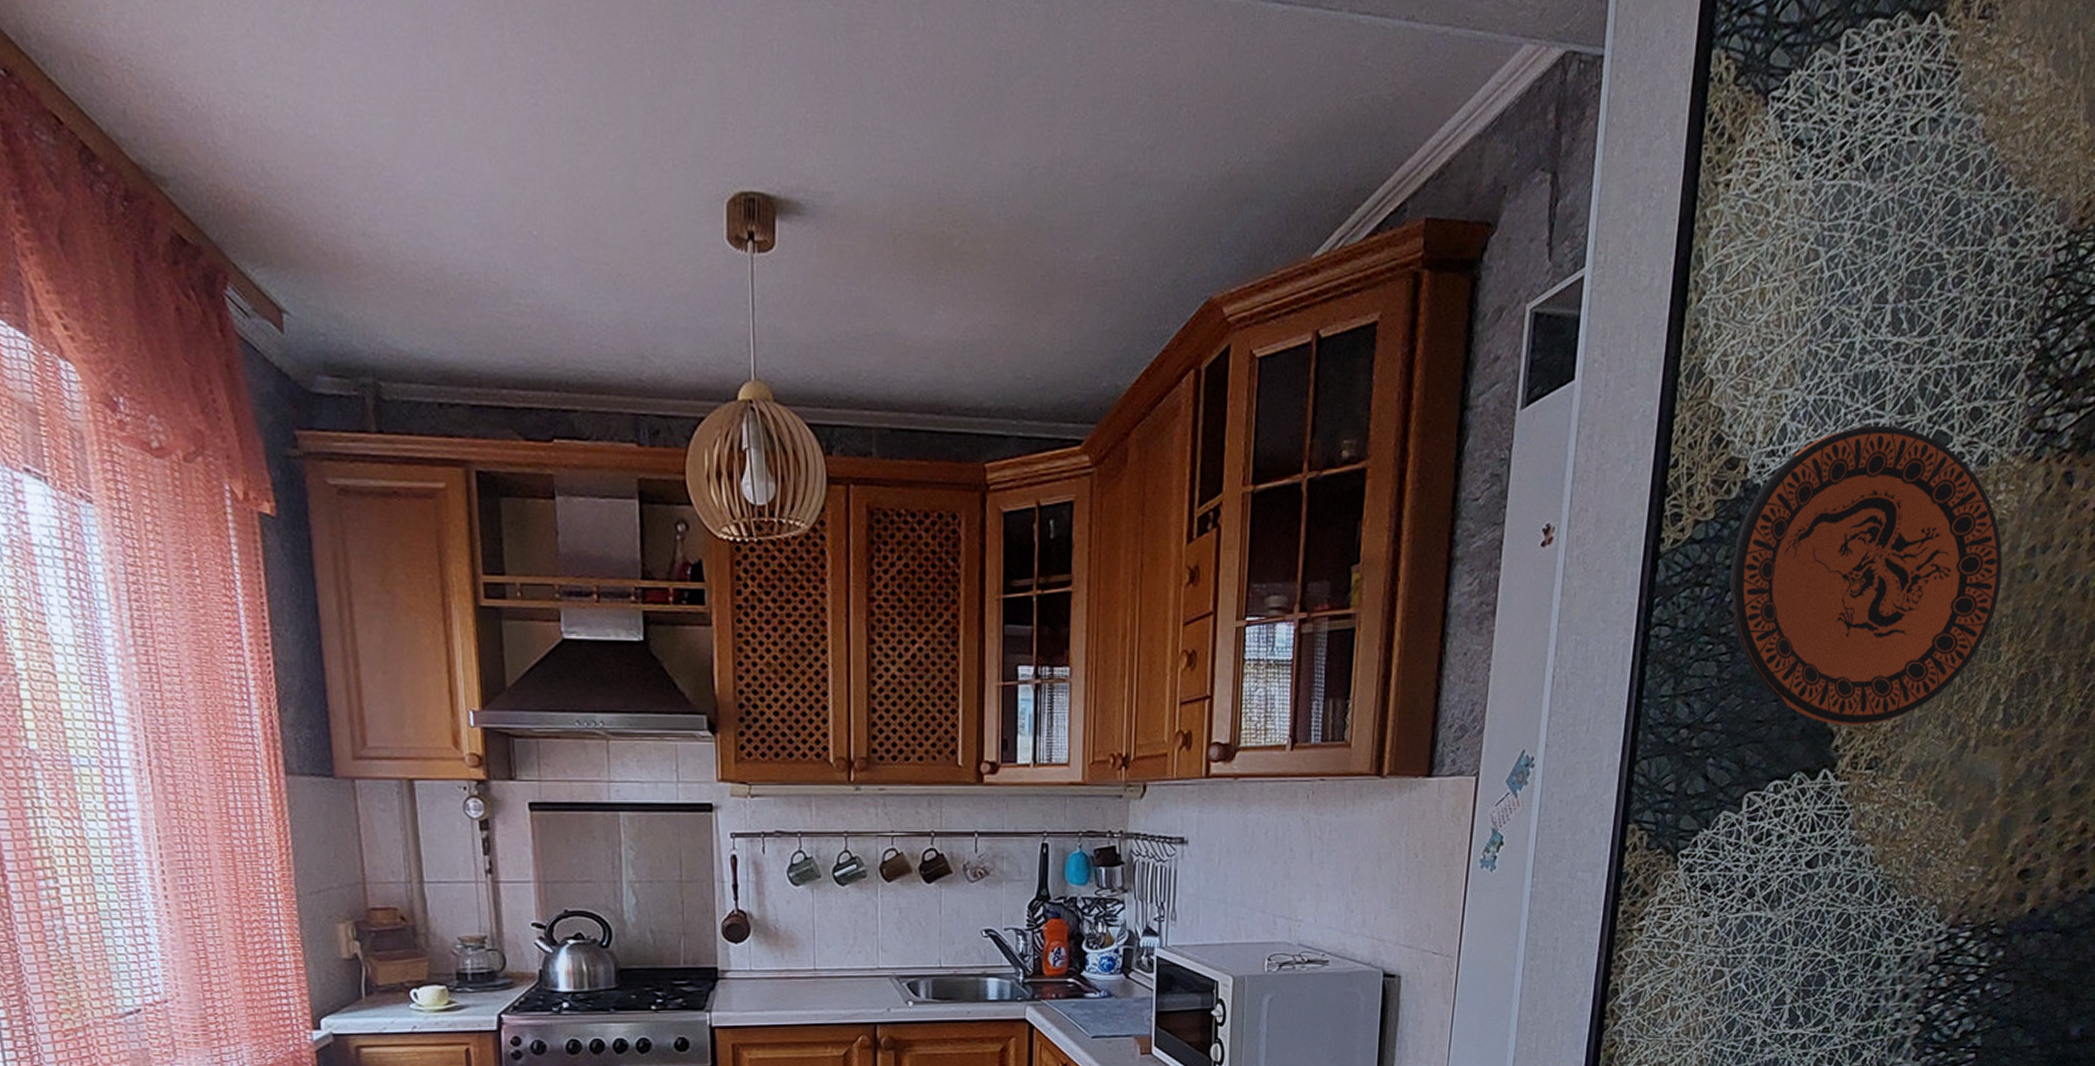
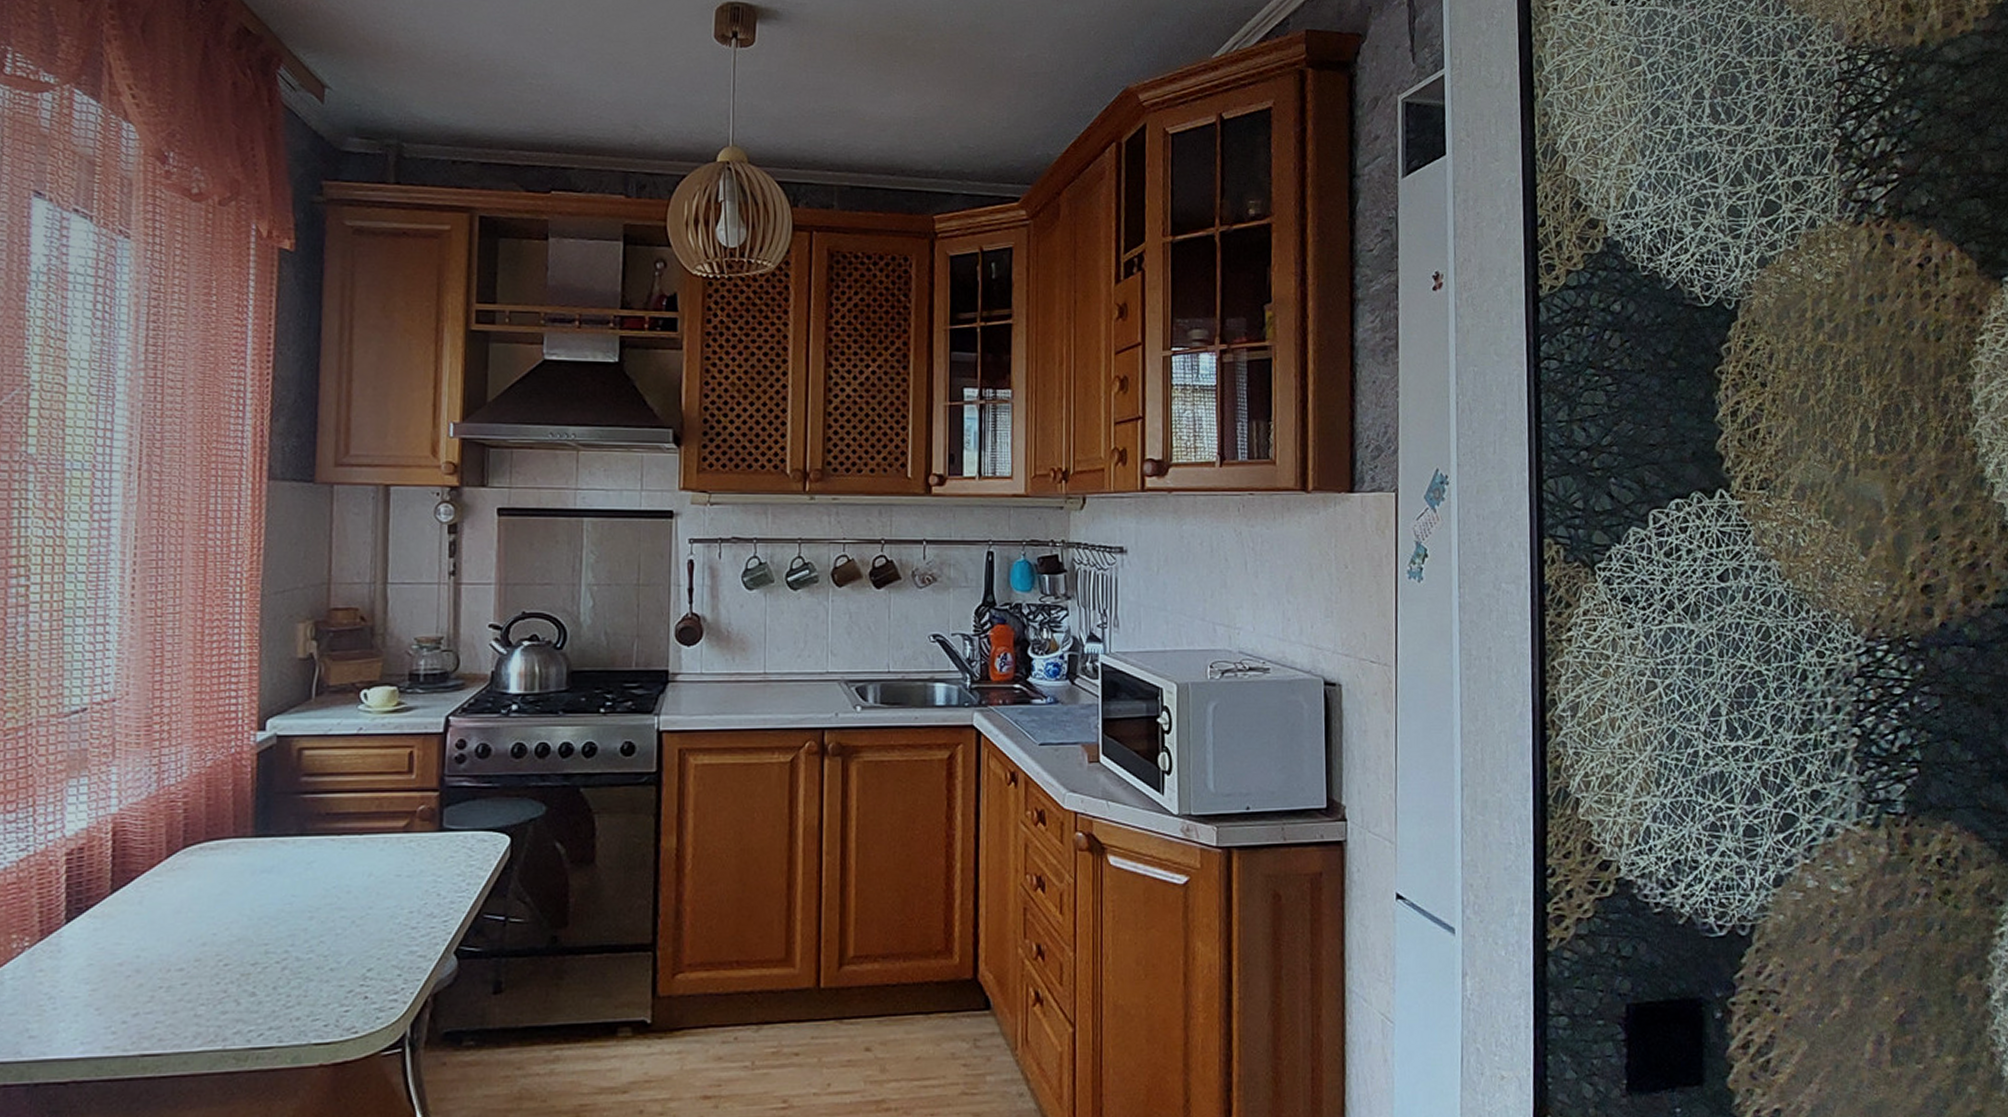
decorative plate: present [1729,425,2003,726] -> none [1604,194,1850,451]

